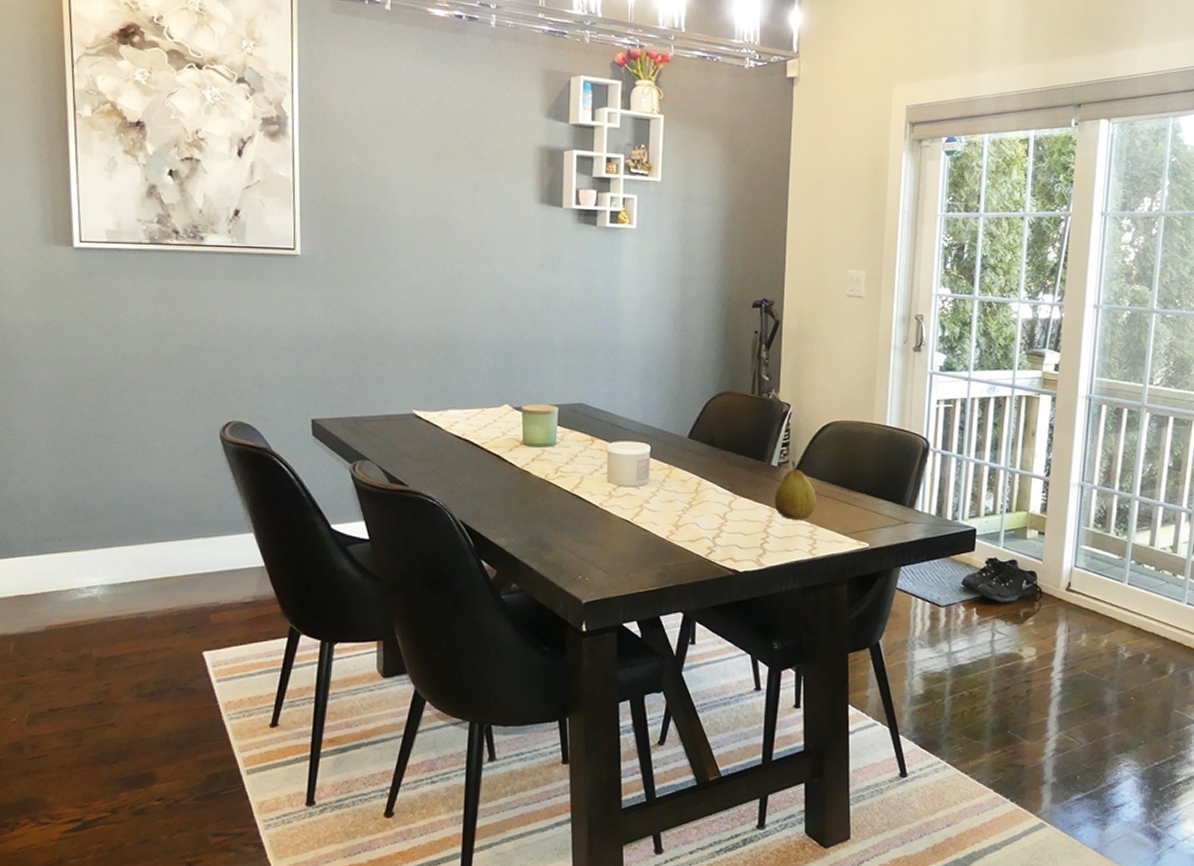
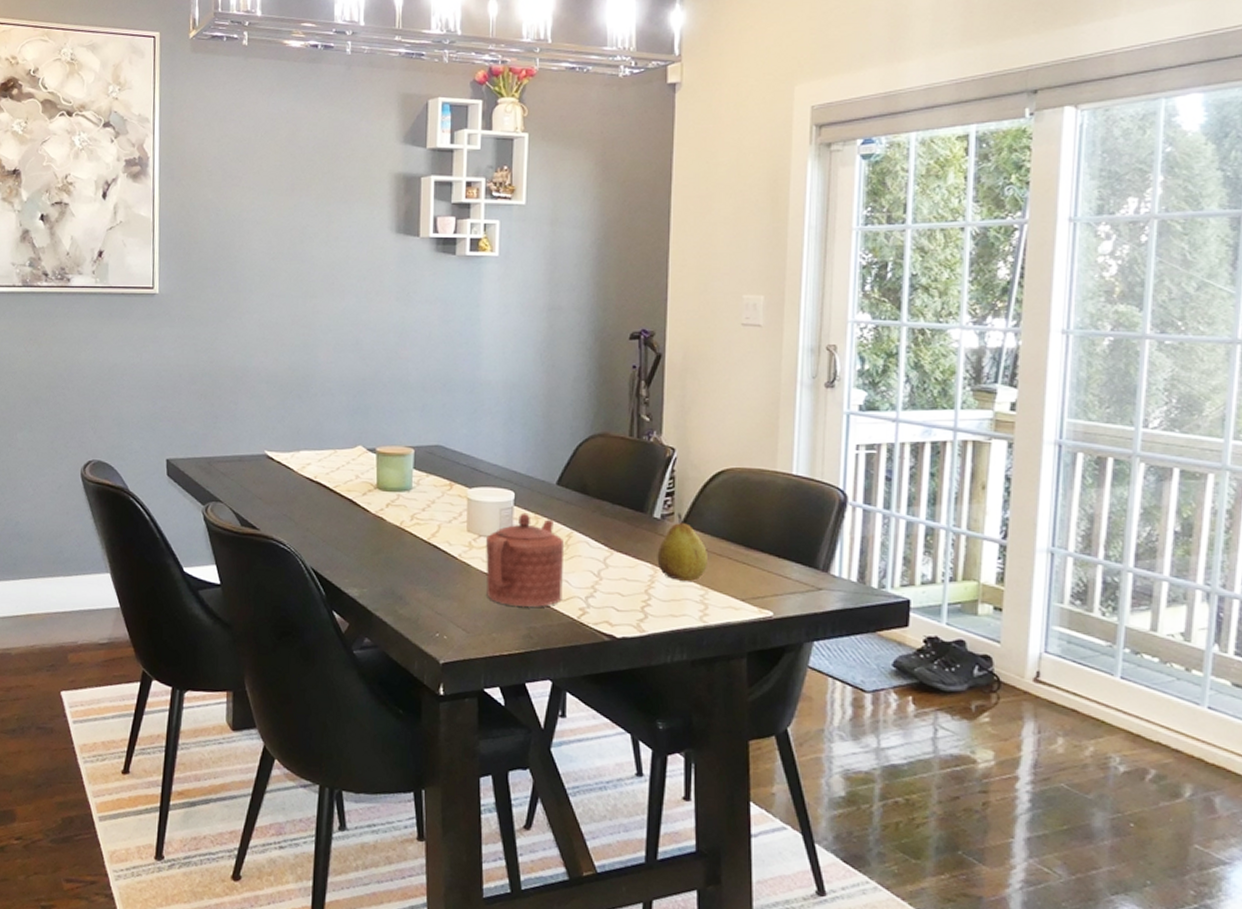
teapot: none [624,464,695,548] -> present [486,512,565,607]

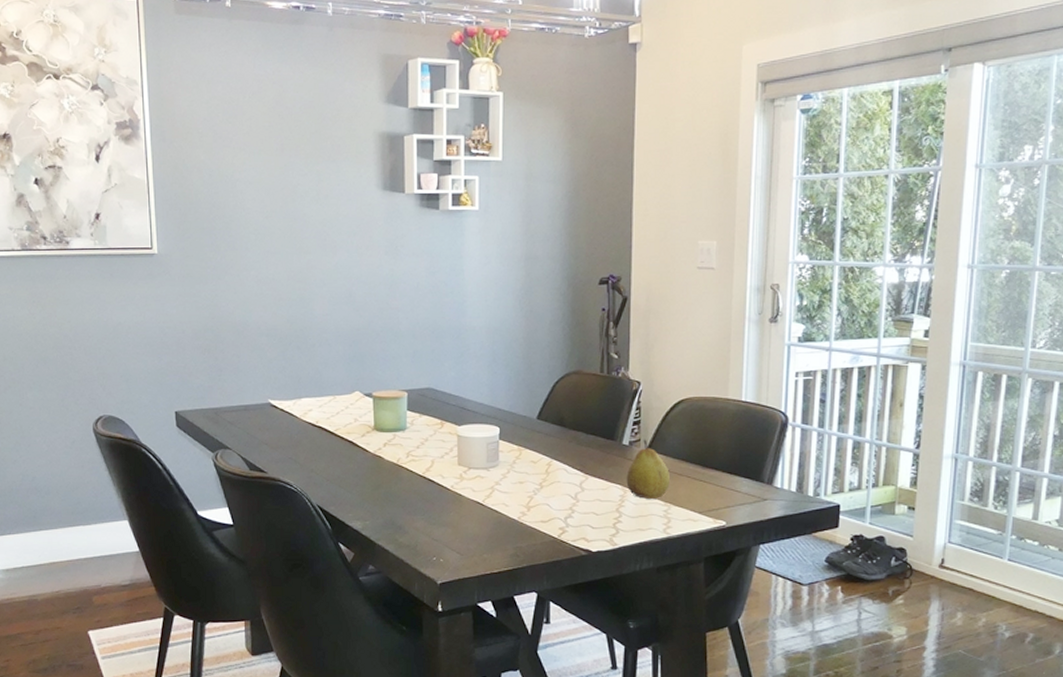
teapot: present [486,512,565,607] -> none [475,445,545,529]

